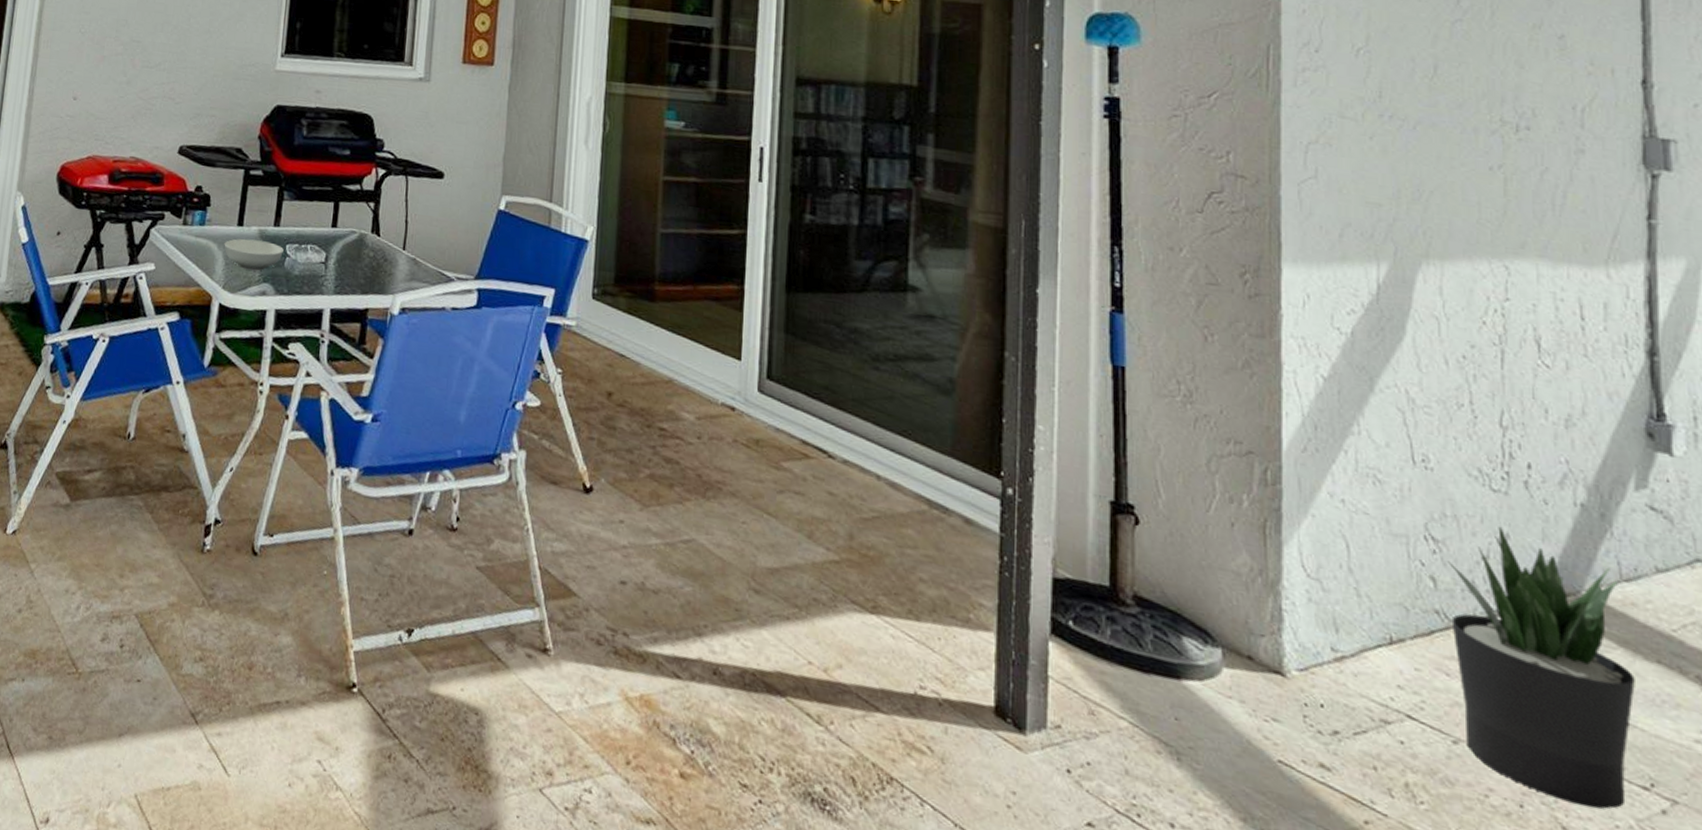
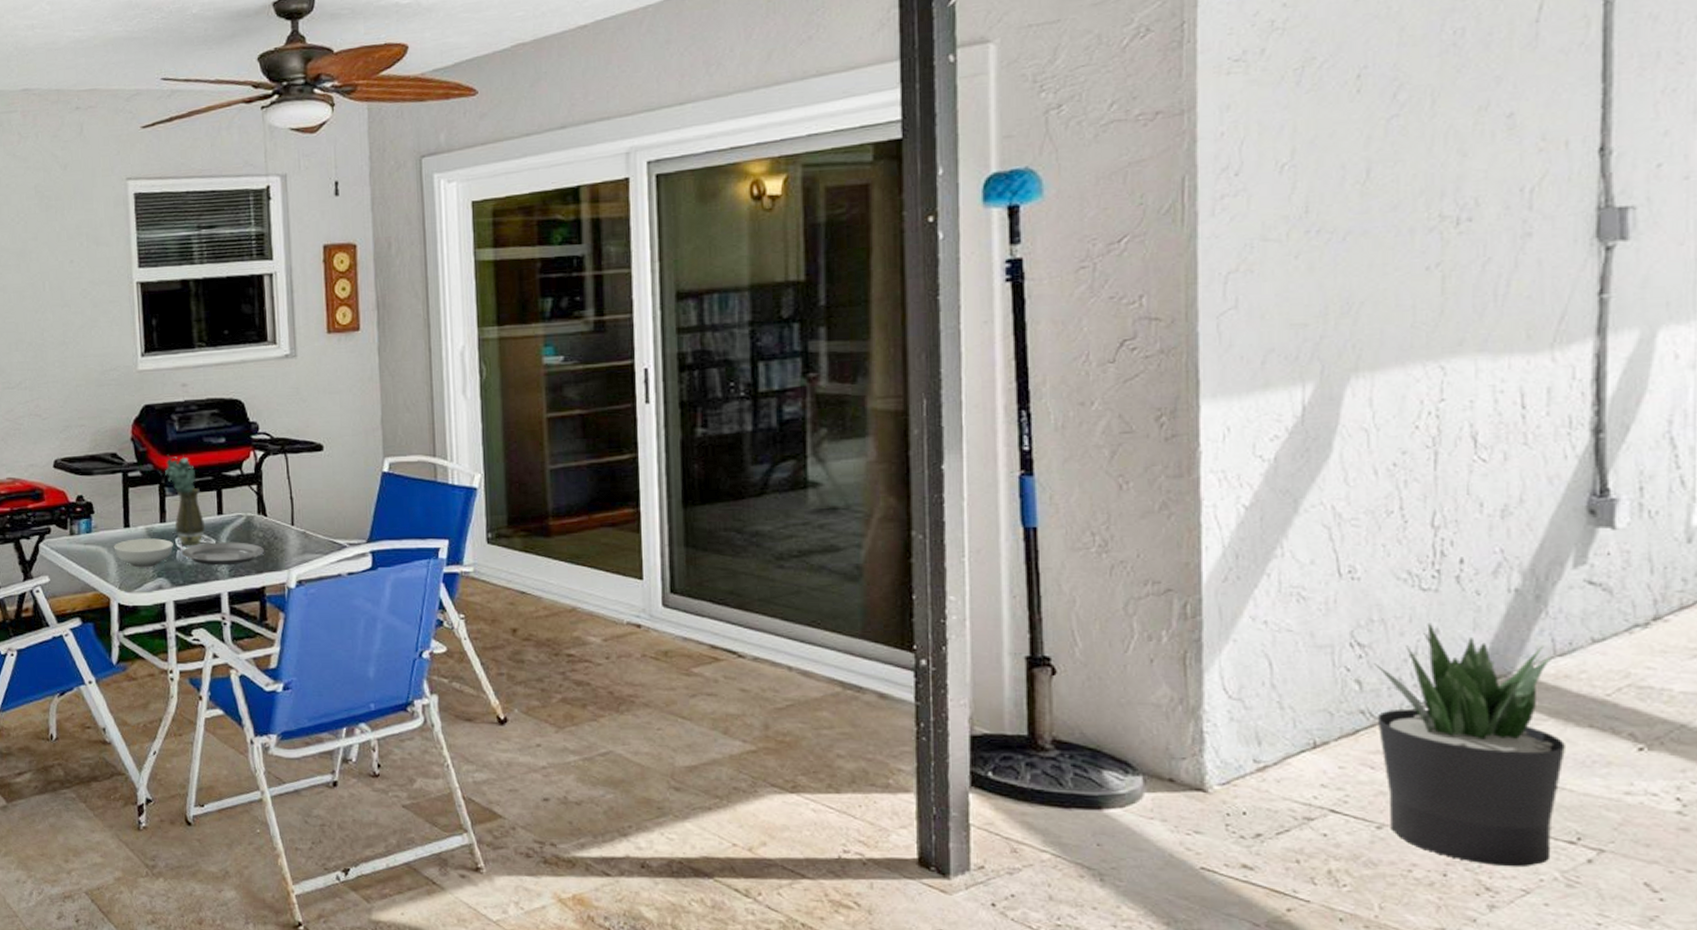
vase: none [286,158,318,255] -> present [165,454,206,545]
plate: none [290,254,373,282] -> present [181,542,265,566]

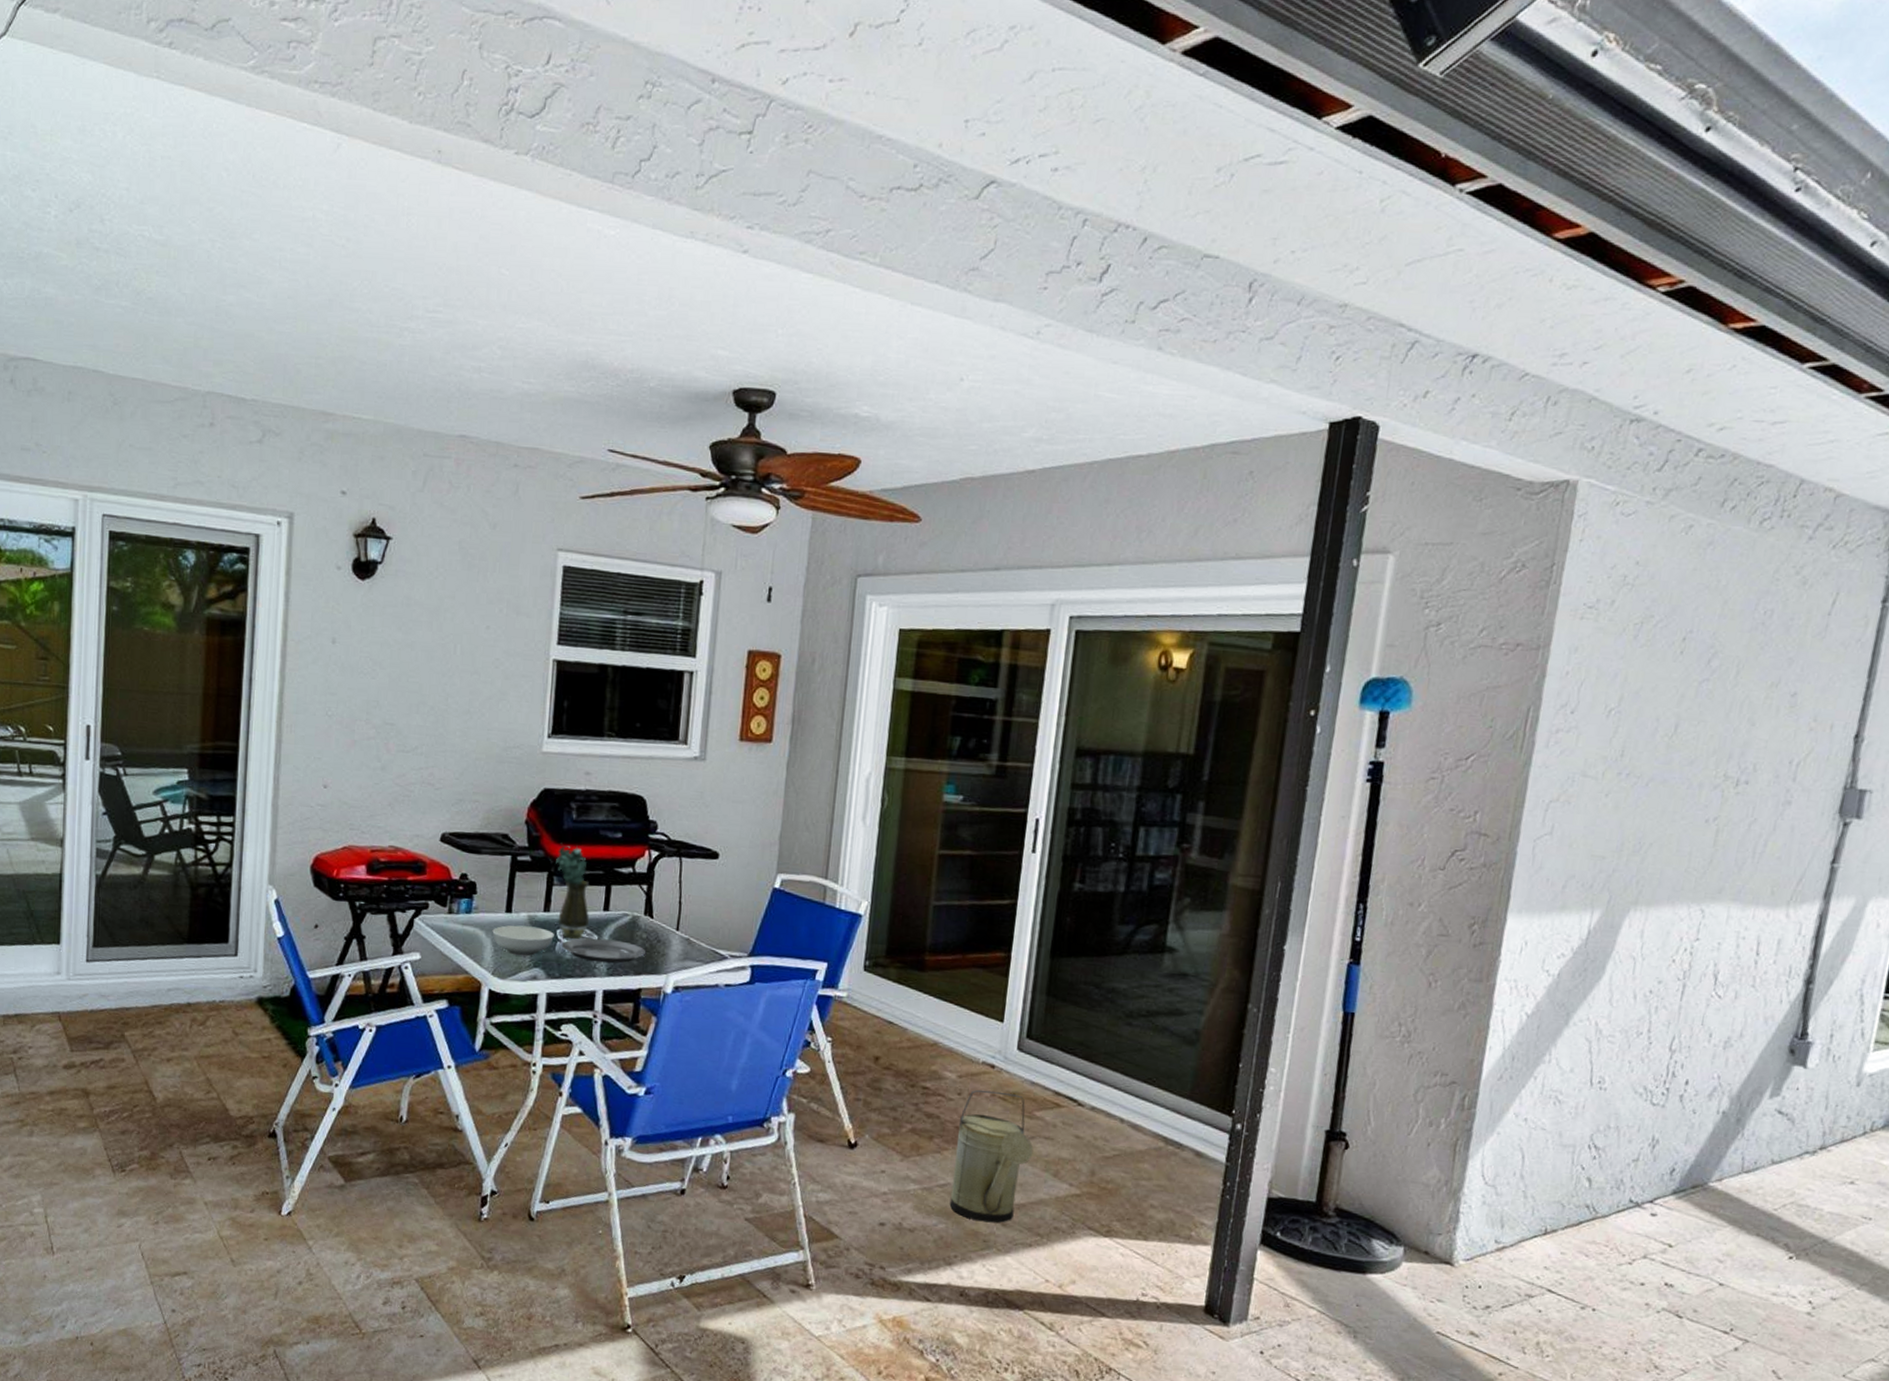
watering can: none [611,651,697,789] -> present [949,1089,1034,1223]
planter: present [1374,623,1565,867] -> none [1591,1133,1739,1350]

